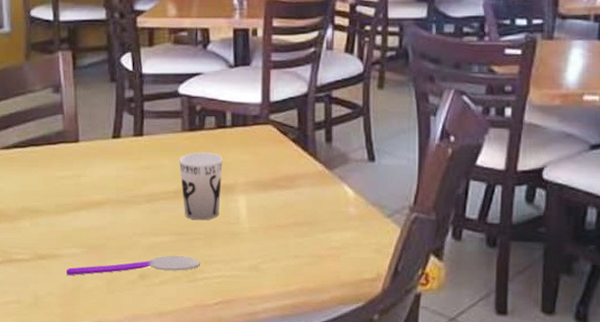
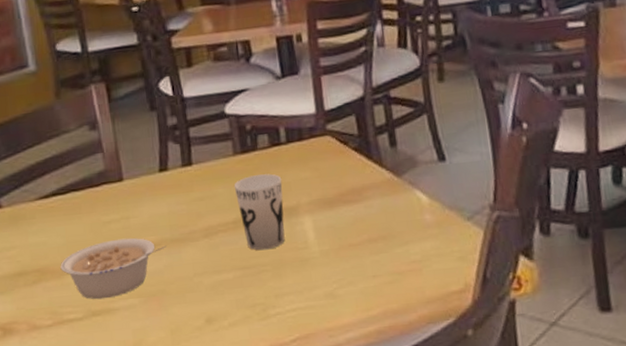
legume: none [14,193,111,245] -> present [60,238,166,300]
spoon: present [67,256,200,275] -> none [125,291,271,330]

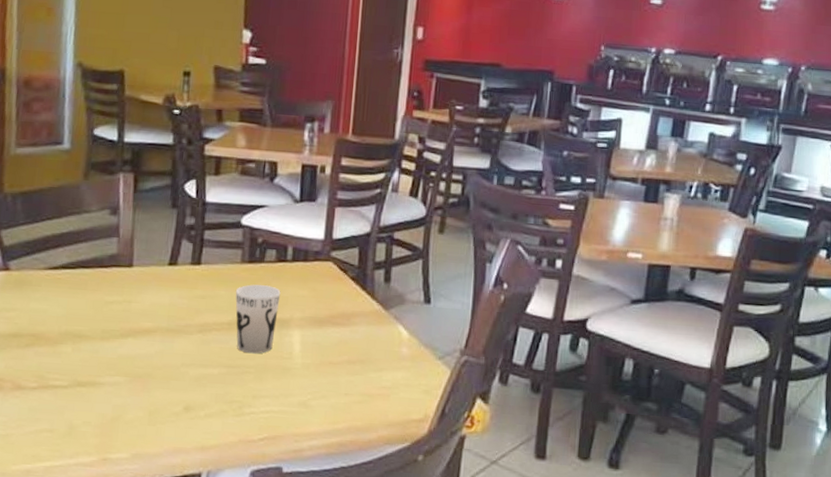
legume: present [60,238,166,300] -> none [55,319,161,373]

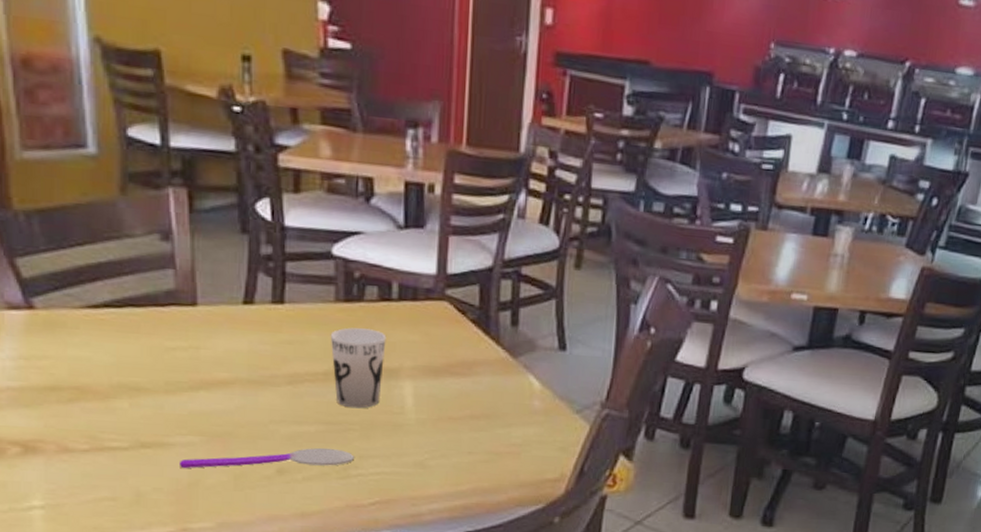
spoon: none [106,388,249,405] -> present [180,448,354,468]

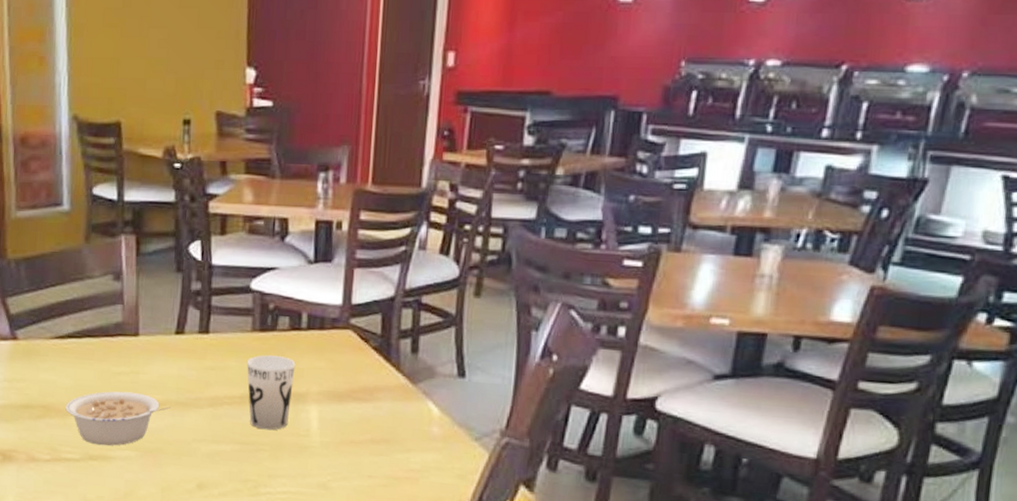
legume: none [106,369,241,432] -> present [65,391,170,446]
spoon: present [180,448,354,468] -> none [119,465,264,484]

